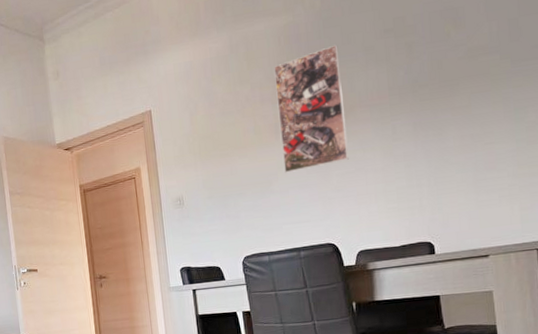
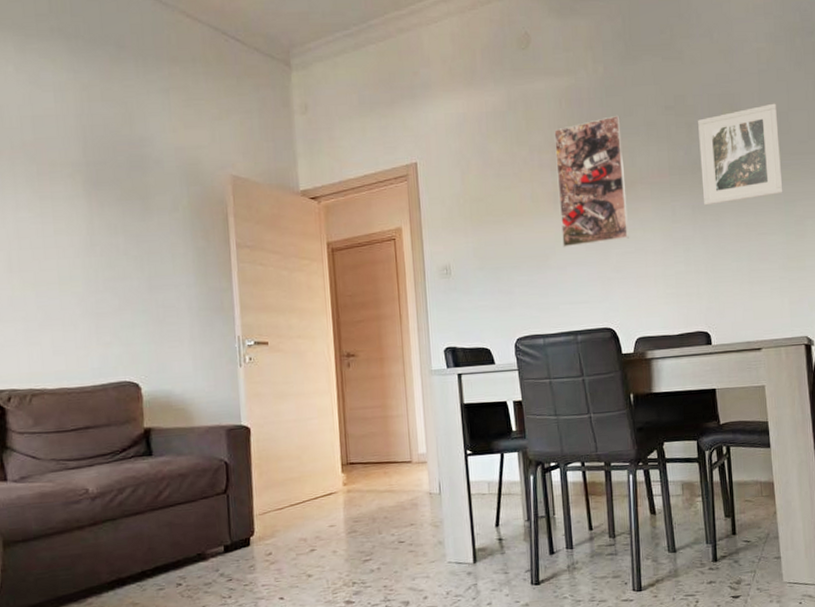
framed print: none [418,11,513,122] -> present [698,103,783,206]

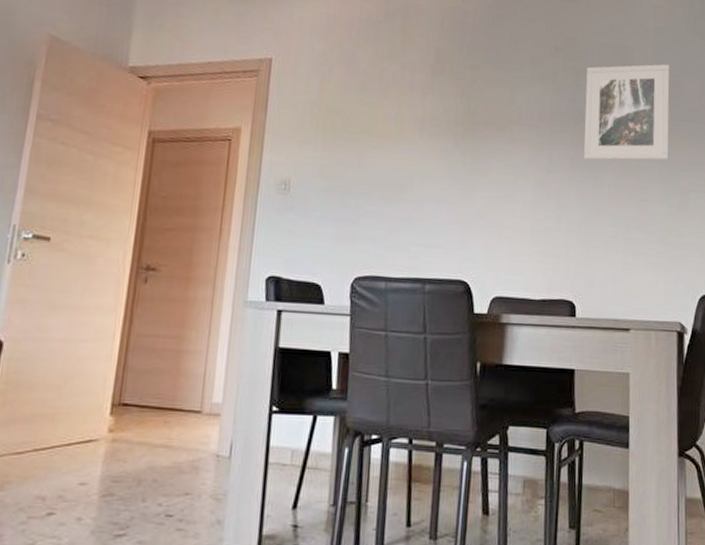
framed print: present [554,115,629,247] -> none [423,46,505,183]

